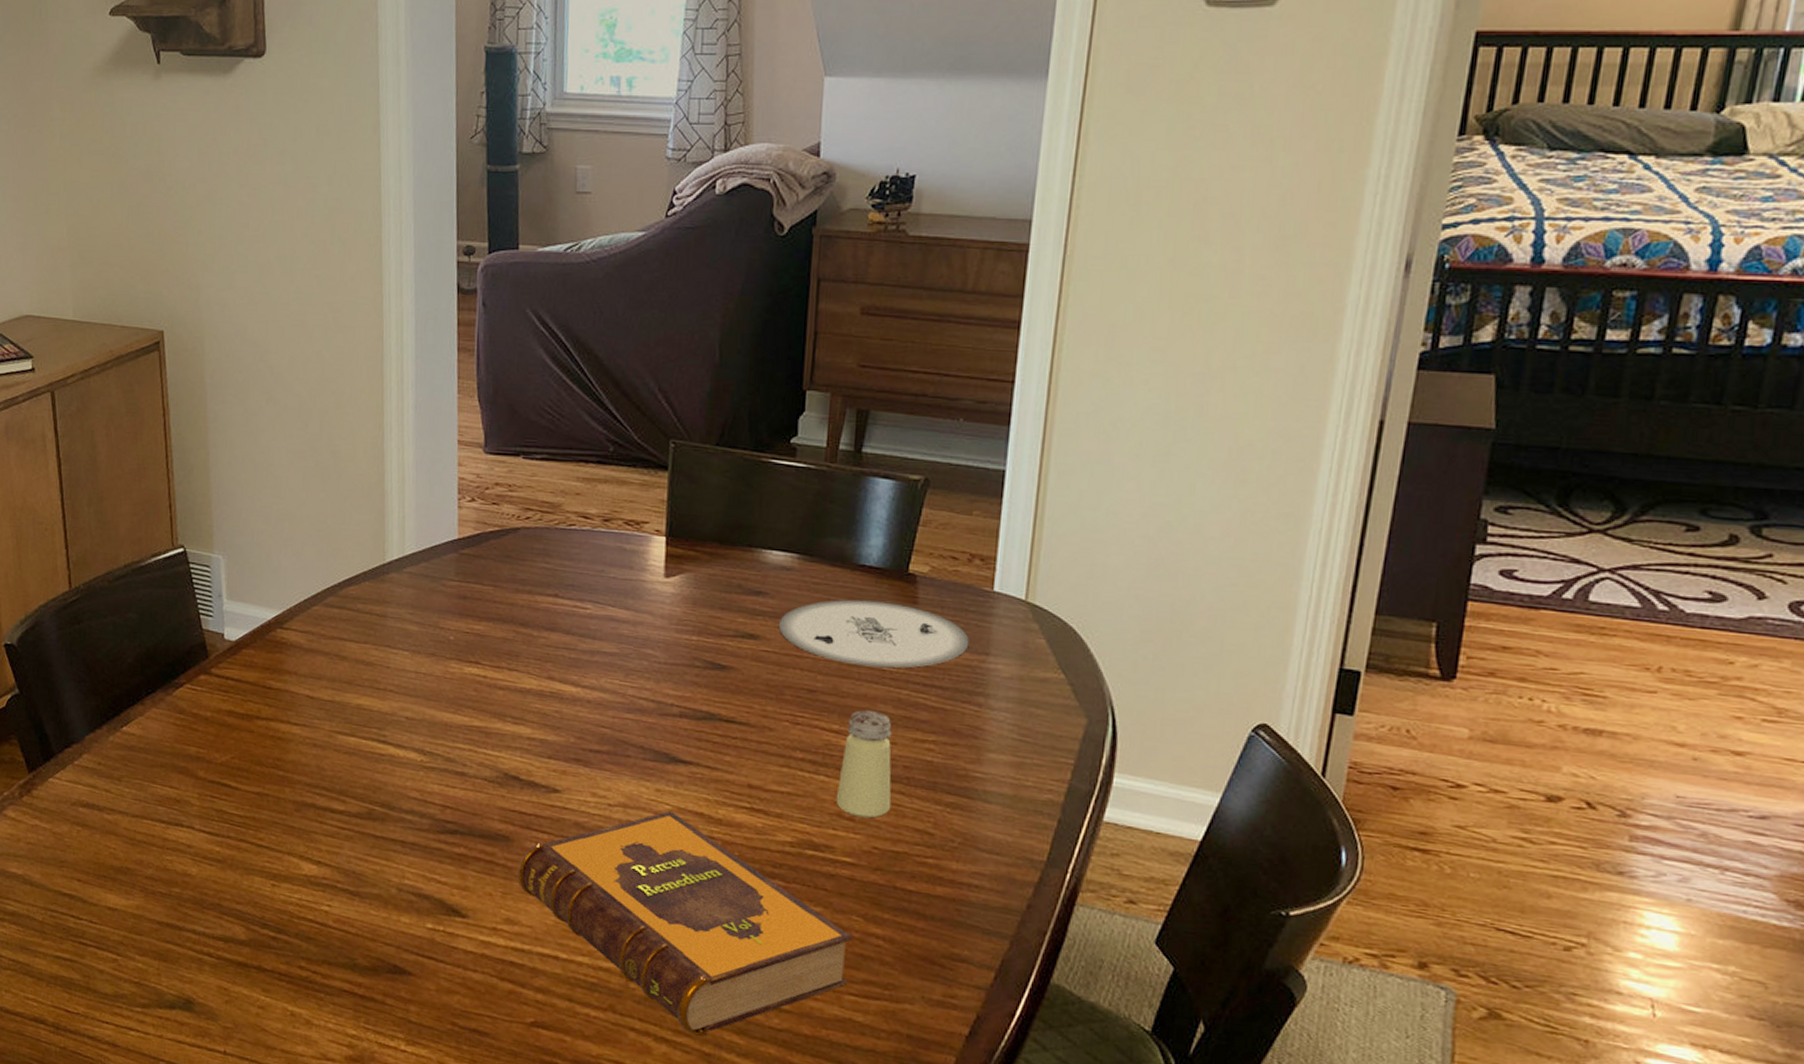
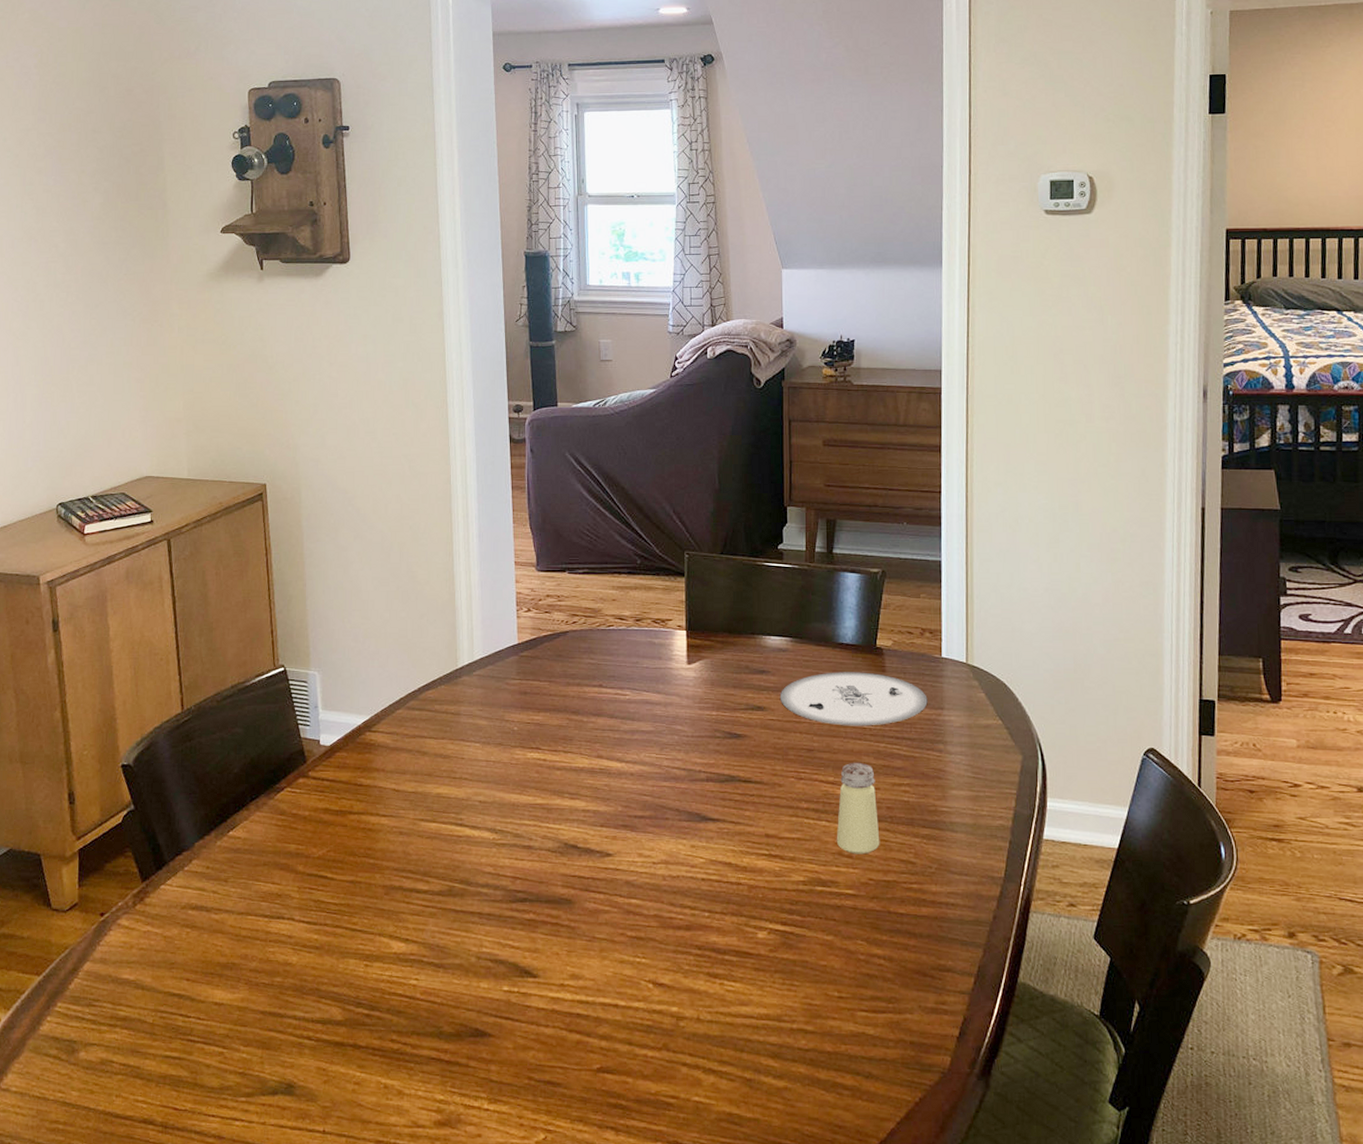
hardback book: present [517,810,853,1036] -> none [580,863,859,1063]

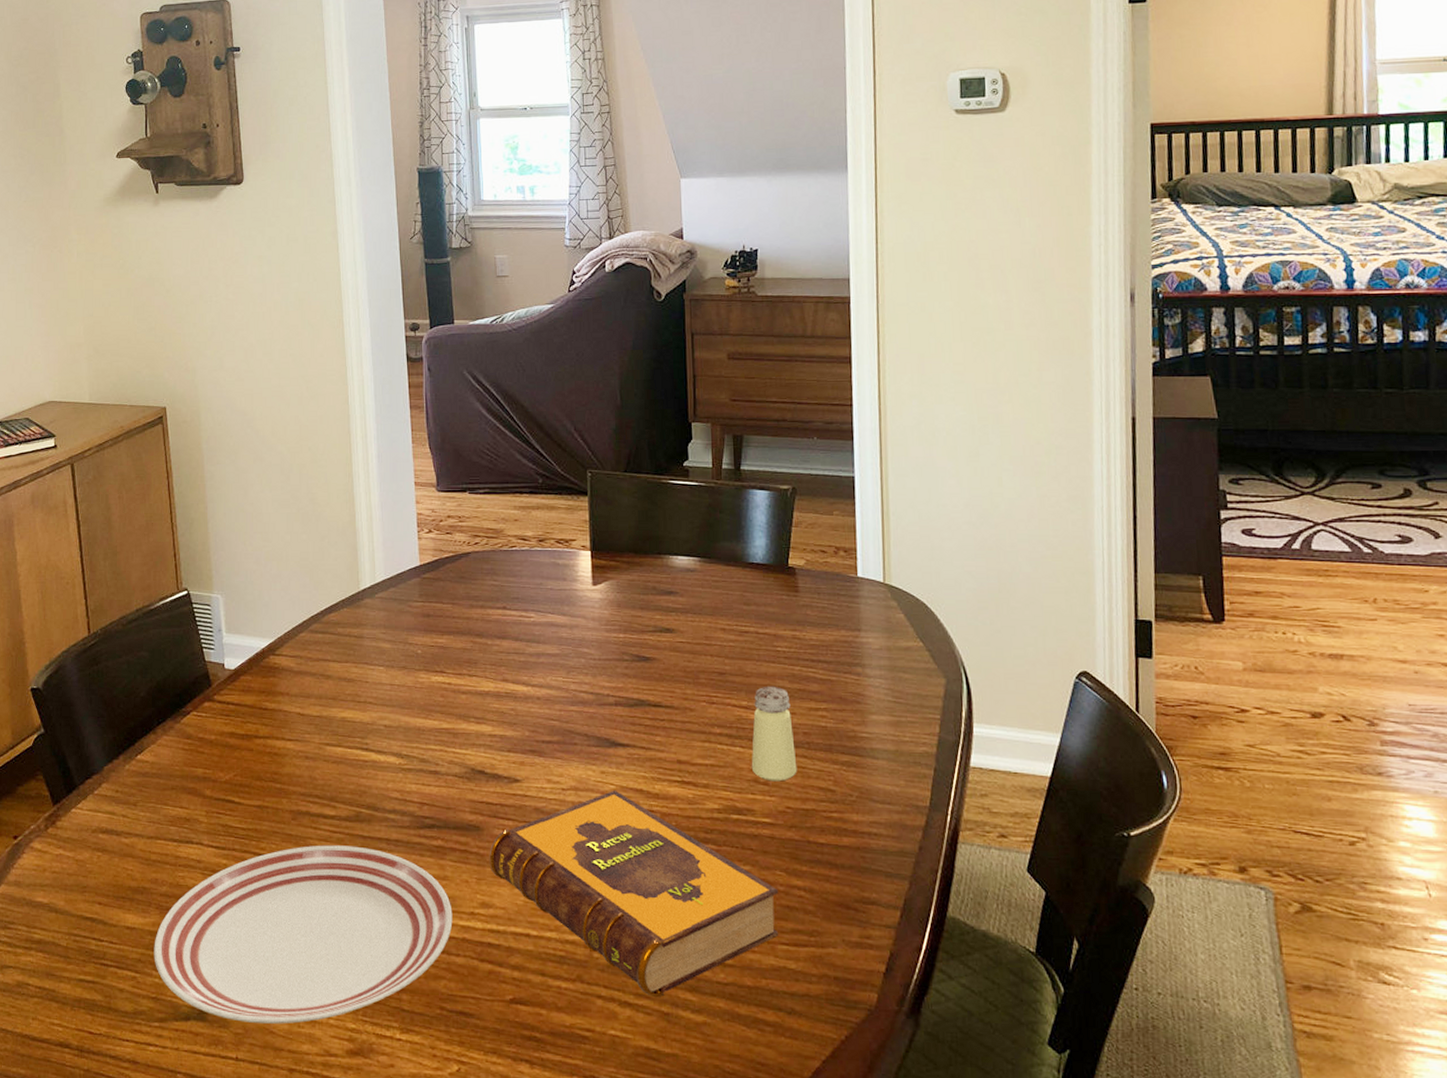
dinner plate: none [242,919,543,1097] -> present [154,845,453,1024]
hardback book: none [580,863,859,1063] -> present [489,790,779,997]
plate: present [779,672,928,726] -> none [688,592,844,649]

